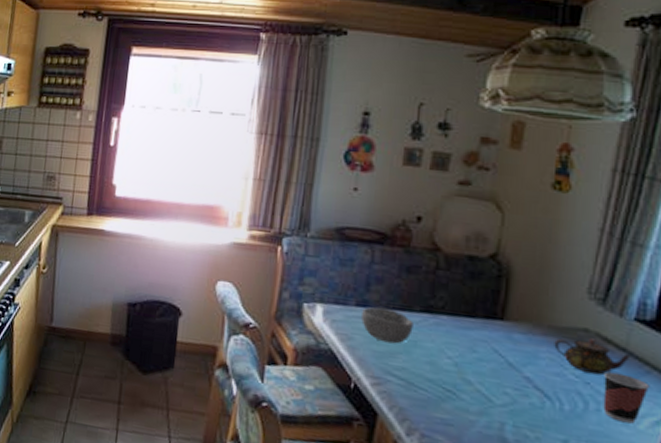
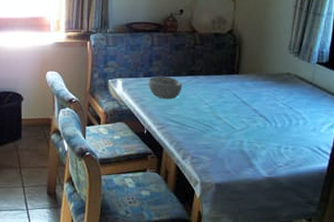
teapot: present [554,338,631,376] -> none [270,79,315,102]
cup: present [603,371,650,424] -> none [300,99,326,130]

